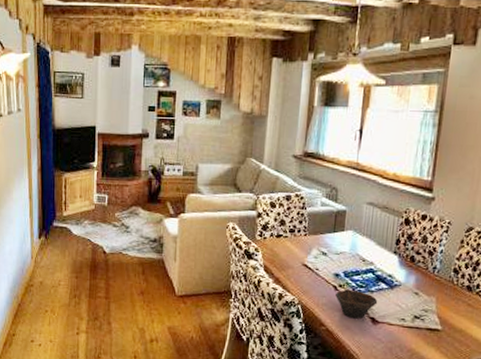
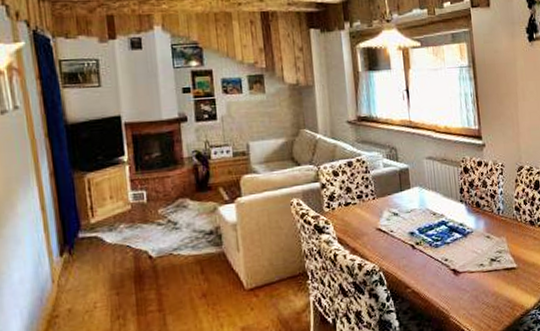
bowl: present [336,289,378,319] -> none [414,245,456,274]

